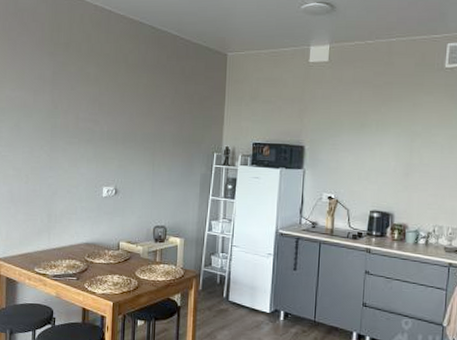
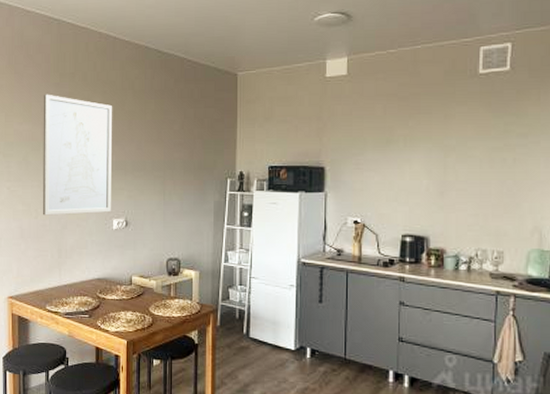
wall art: none [33,62,106,181] -> present [42,94,113,216]

